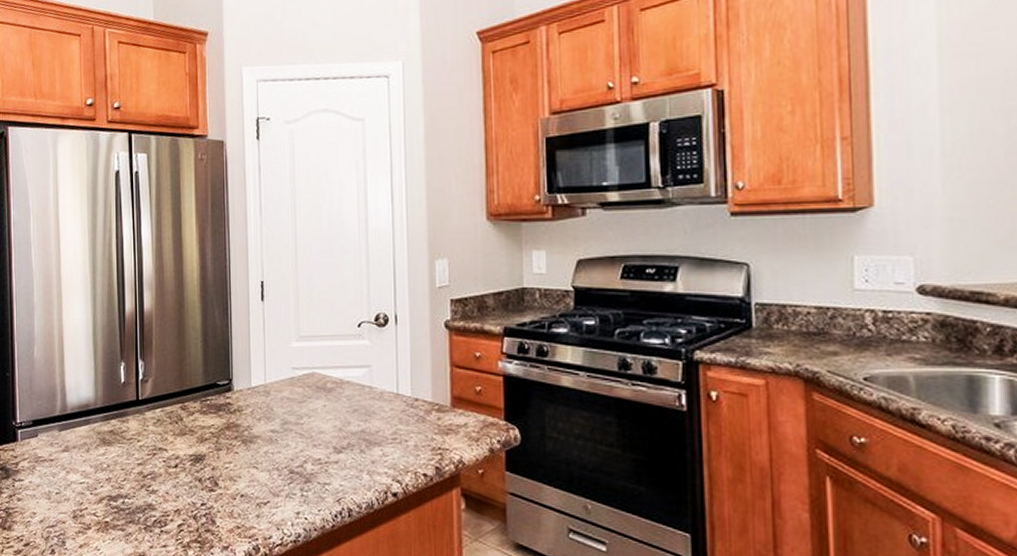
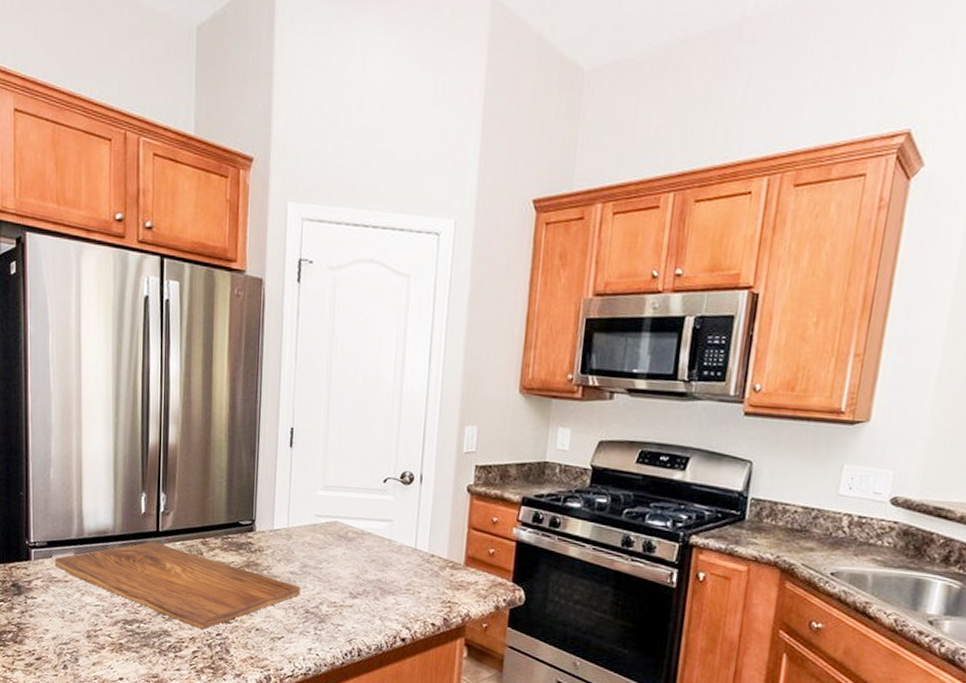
cutting board: none [40,412,283,499] -> present [54,542,300,629]

